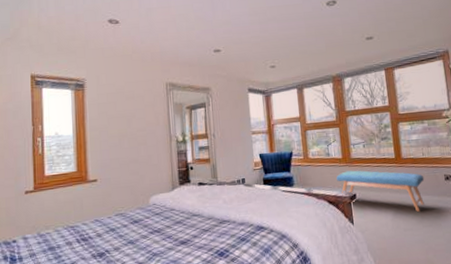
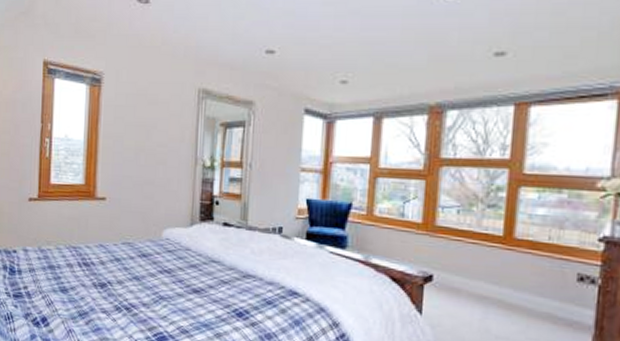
bench: present [336,170,425,212] -> none [409,241,544,317]

